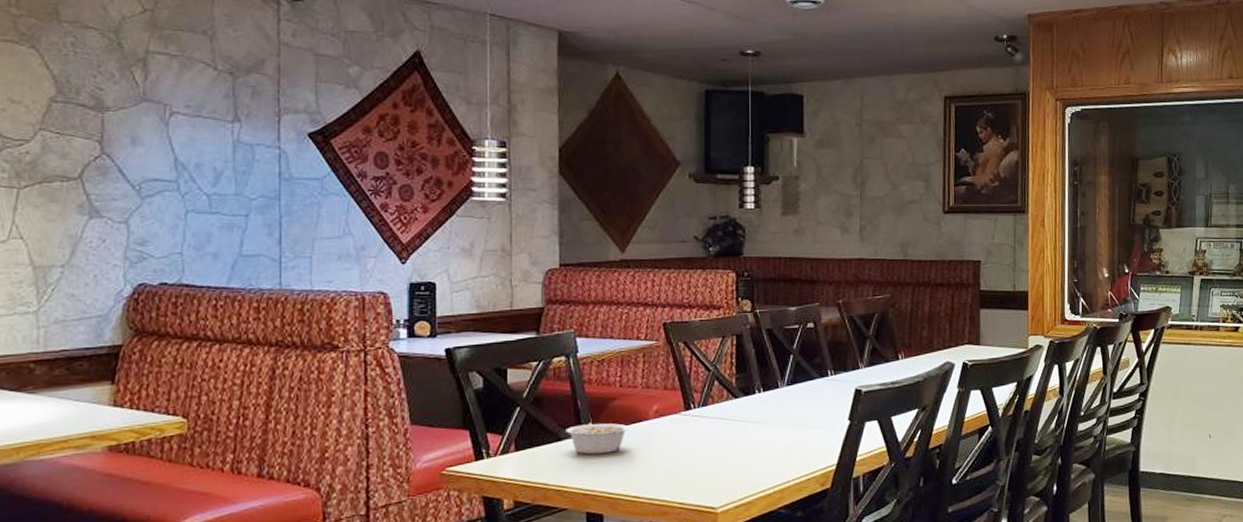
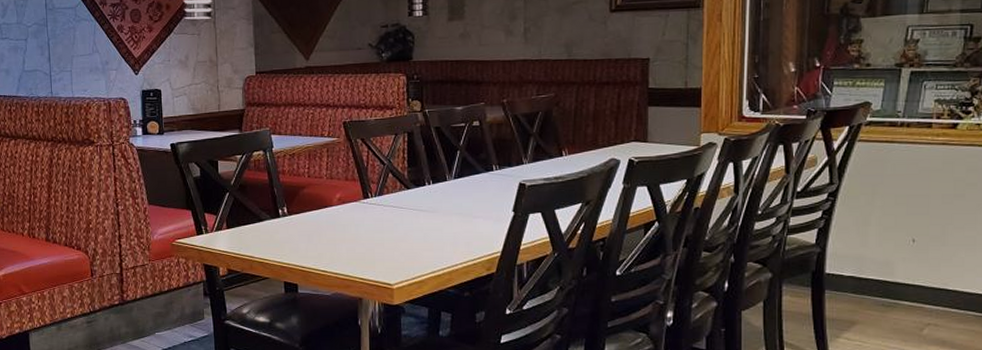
legume: present [566,423,630,454] -> none [265,208,317,233]

